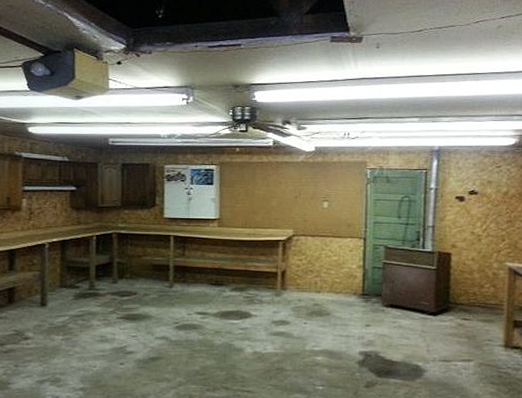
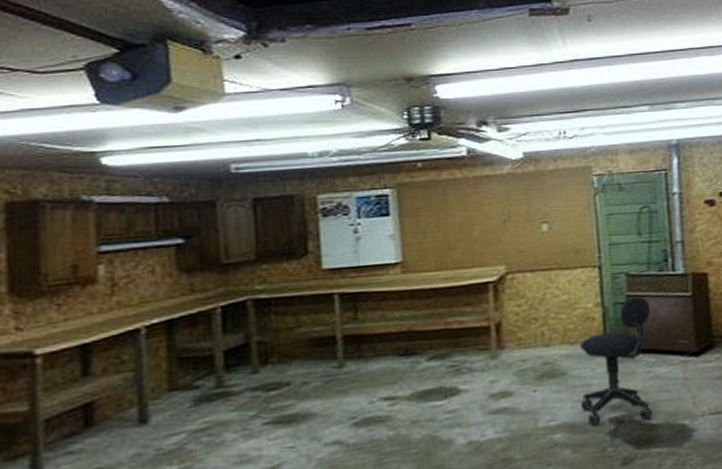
office chair: none [339,264,400,357] -> present [580,296,653,426]

